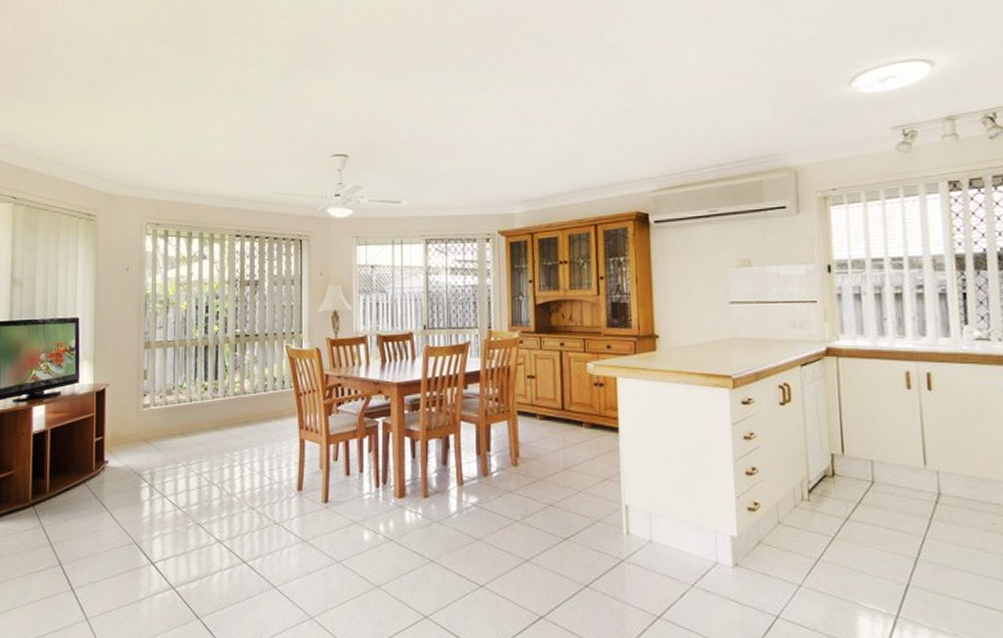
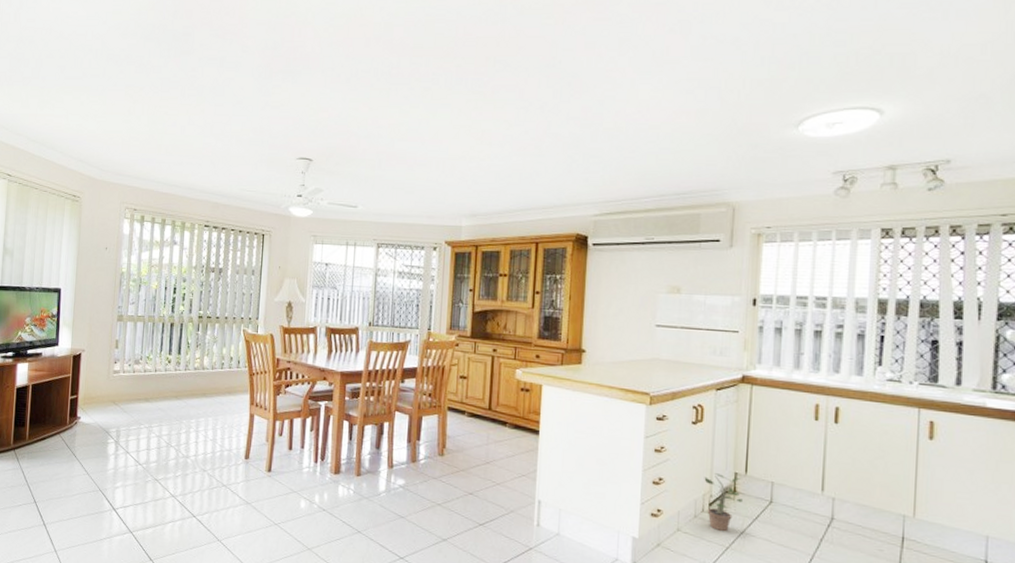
potted plant: none [799,456,843,521] -> present [704,473,743,532]

